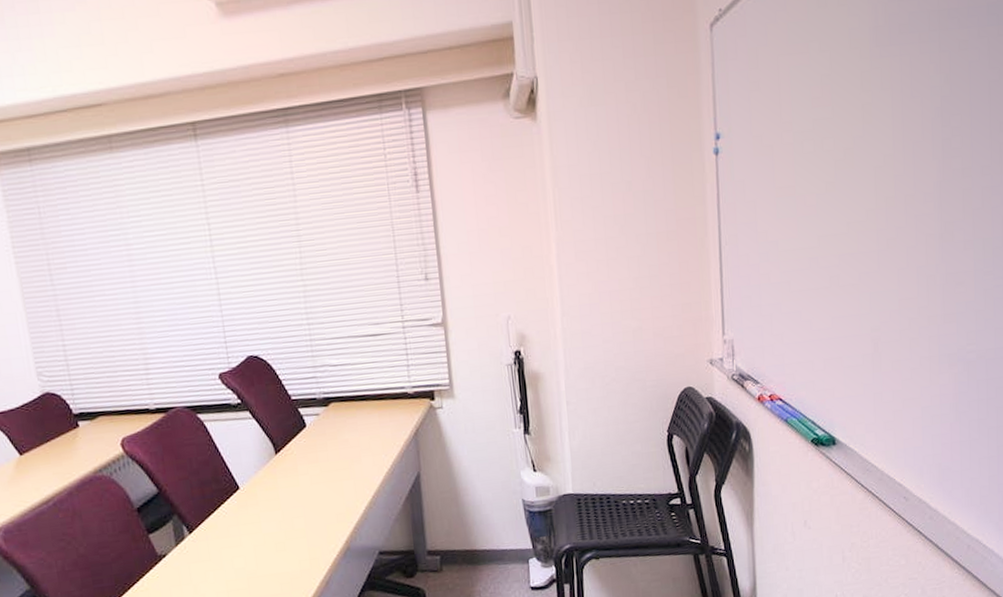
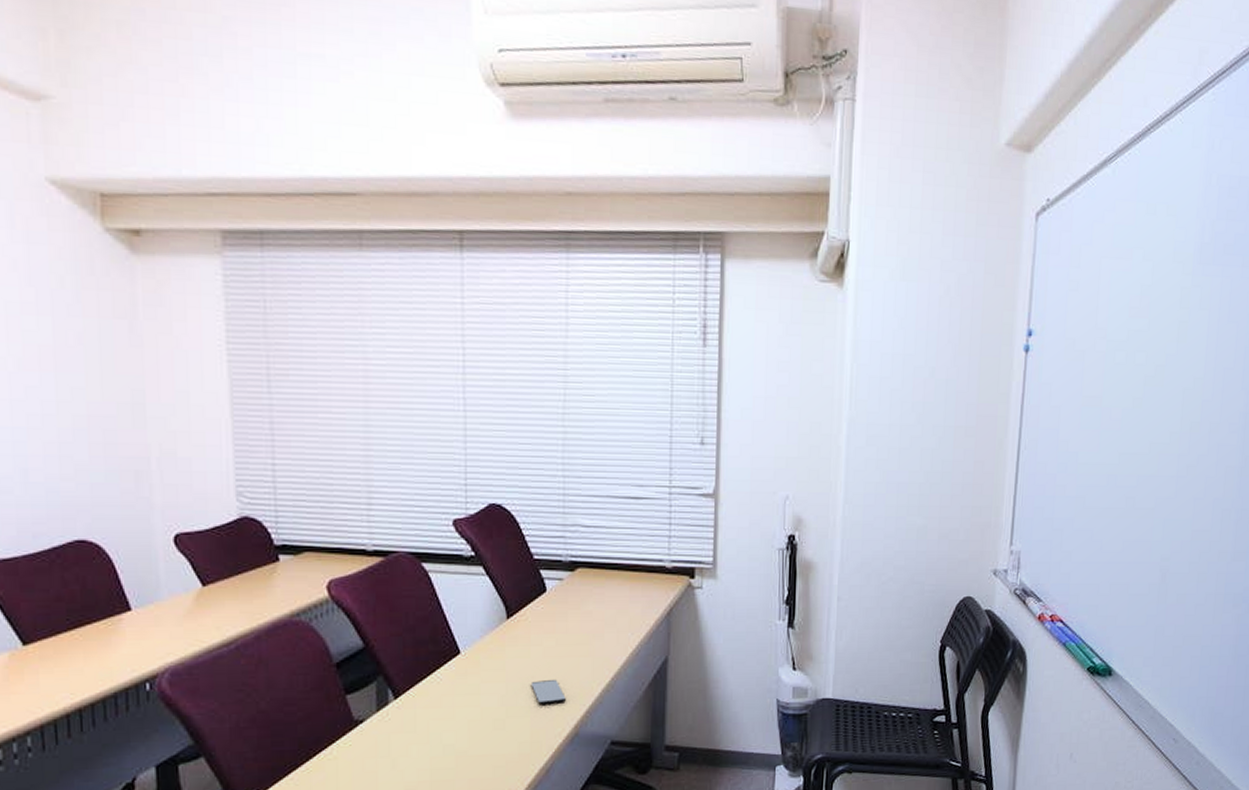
smartphone: none [303,503,335,525] -> present [530,680,566,704]

